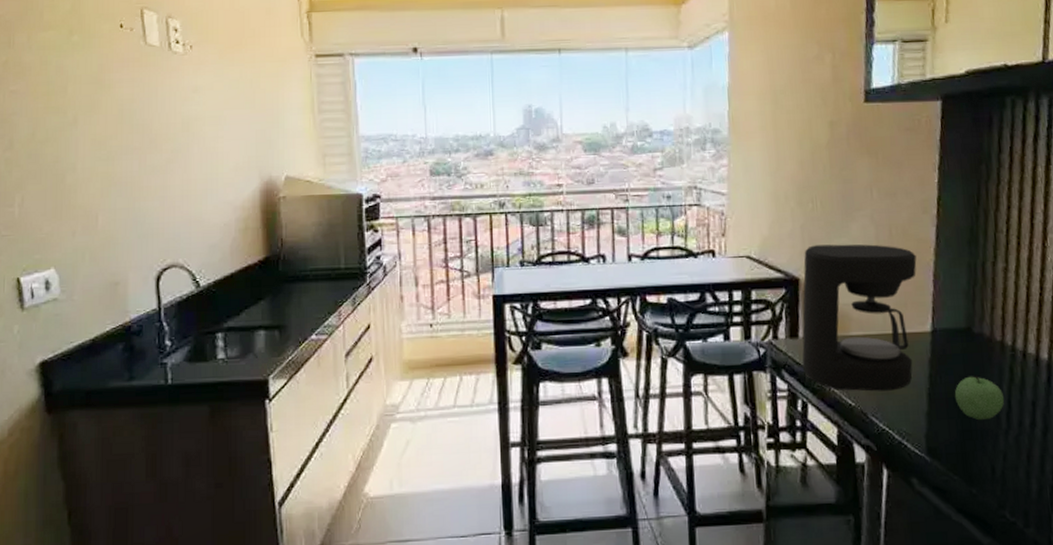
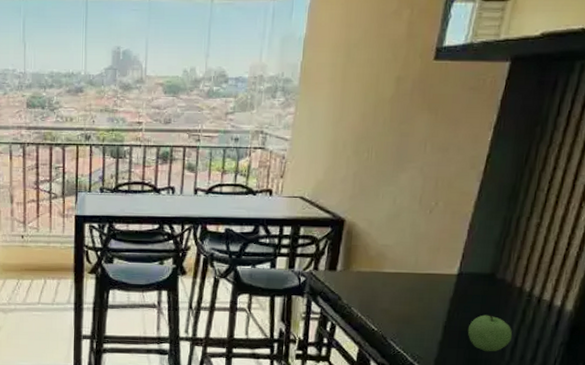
coffee maker: present [802,244,917,391] -> none [336,191,457,321]

